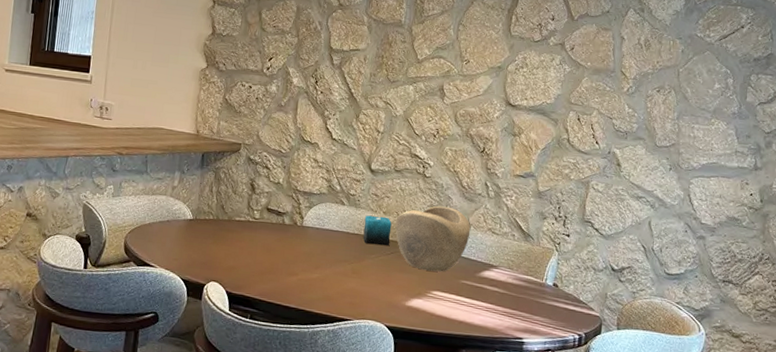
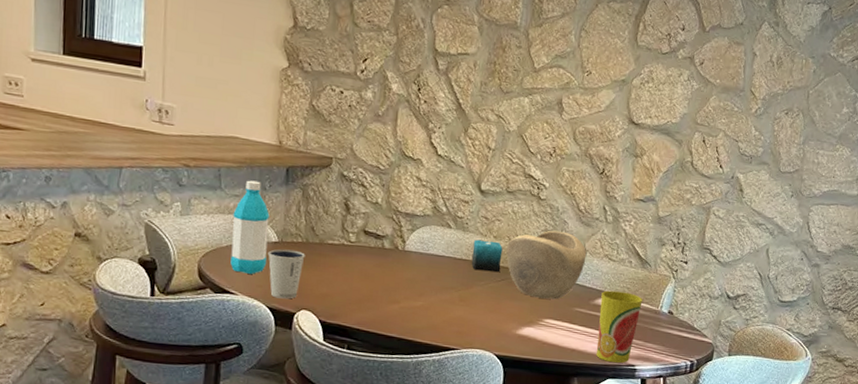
water bottle: none [151,165,187,249] -> present [230,180,270,275]
dixie cup: none [183,225,216,272] -> present [268,249,305,299]
cup: none [483,263,527,336] -> present [596,290,643,363]

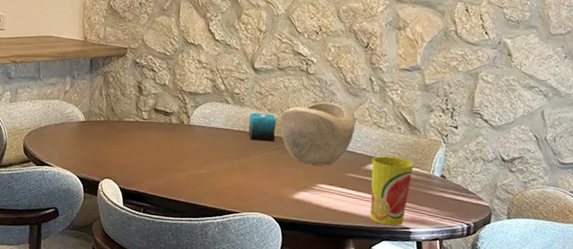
water bottle: present [230,180,270,275] -> none [48,71,78,150]
dixie cup: present [268,249,305,299] -> none [77,127,107,170]

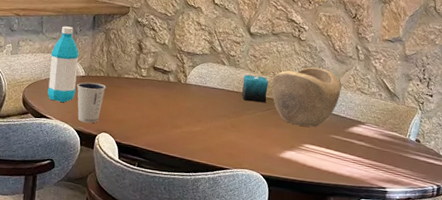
water bottle: none [48,71,78,150] -> present [47,26,79,103]
dixie cup: none [77,127,107,170] -> present [77,81,106,124]
cup: present [369,156,414,226] -> none [350,120,392,185]

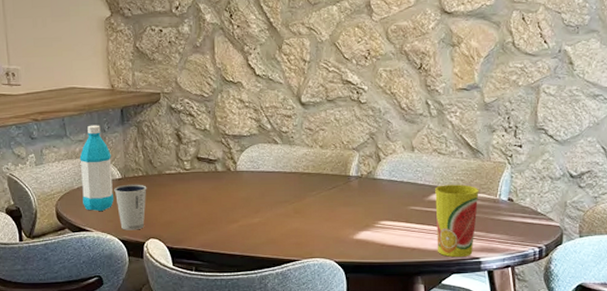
candle: present [241,74,269,102] -> none [301,151,331,182]
decorative bowl: present [271,67,342,127] -> none [334,132,415,201]
cup: none [350,120,392,185] -> present [435,184,479,258]

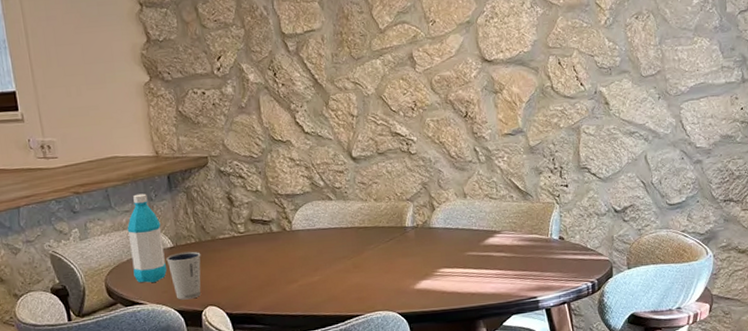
cup: present [435,184,479,258] -> none [489,227,532,299]

